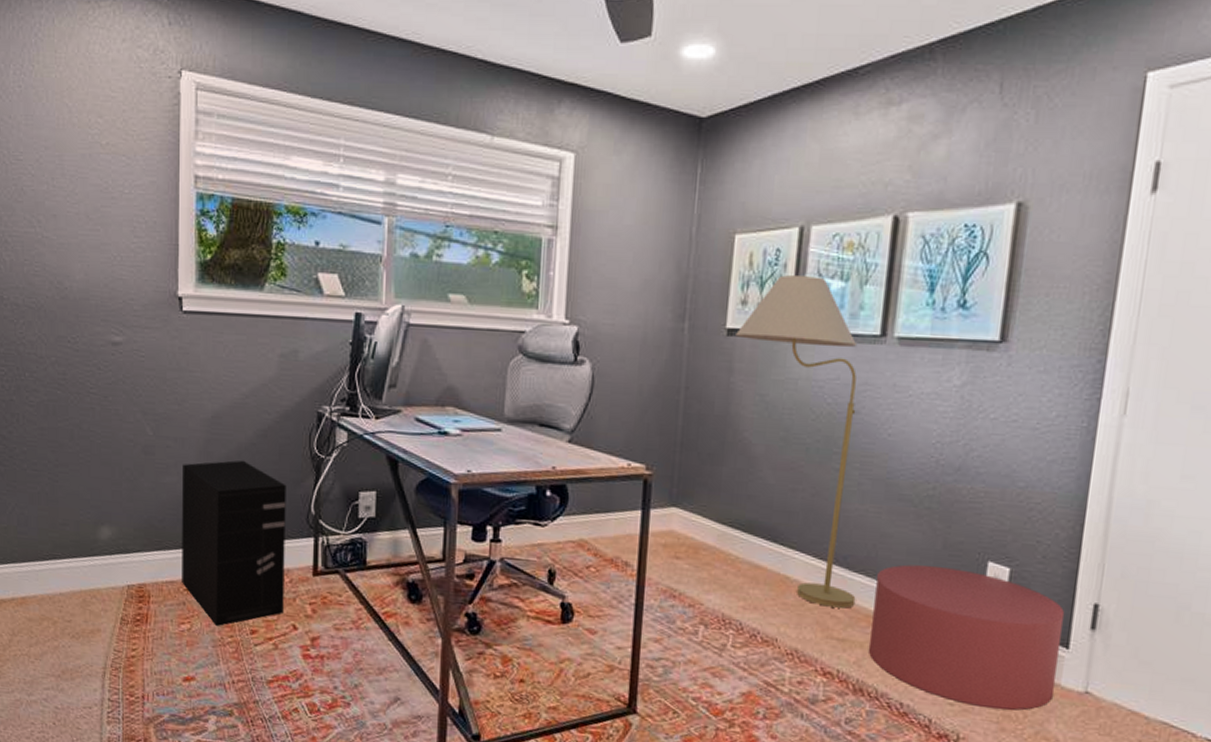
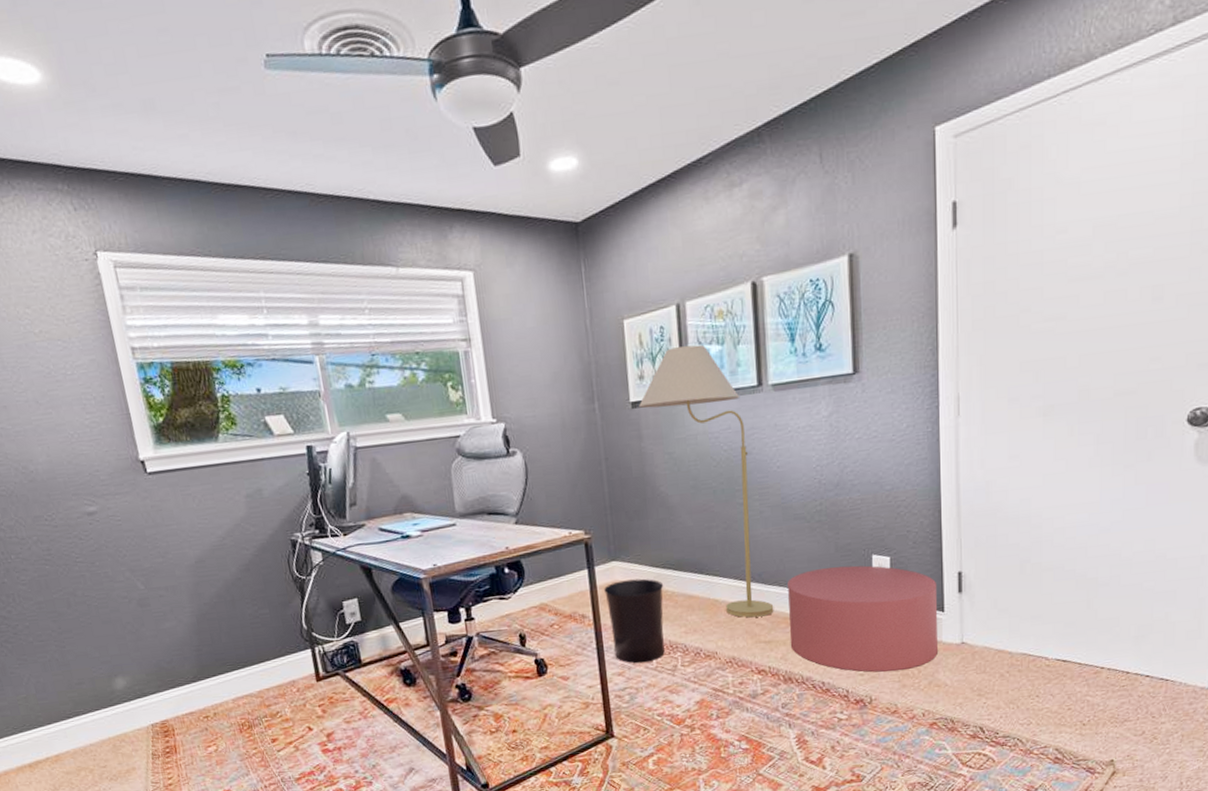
computer tower: present [182,460,286,626] -> none [178,594,297,742]
waste bin: none [655,531,728,633] -> present [604,578,665,663]

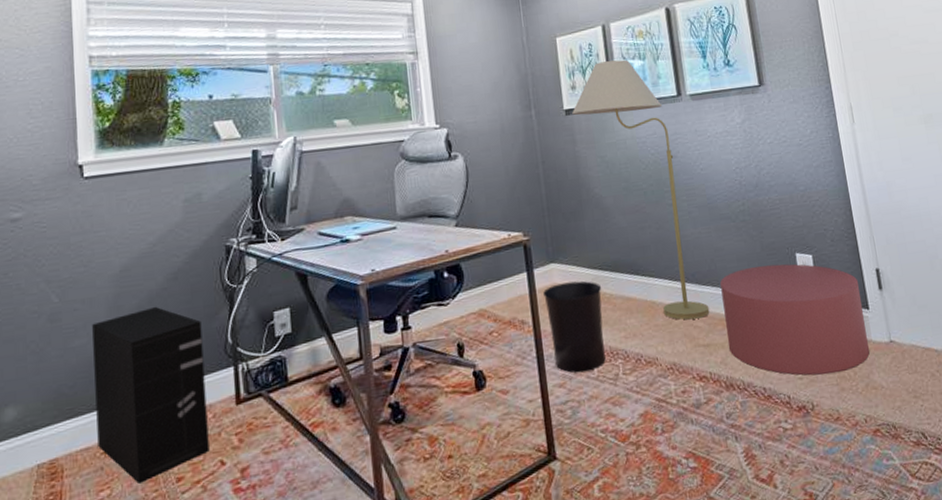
computer tower: none [178,594,297,742] -> present [92,306,210,484]

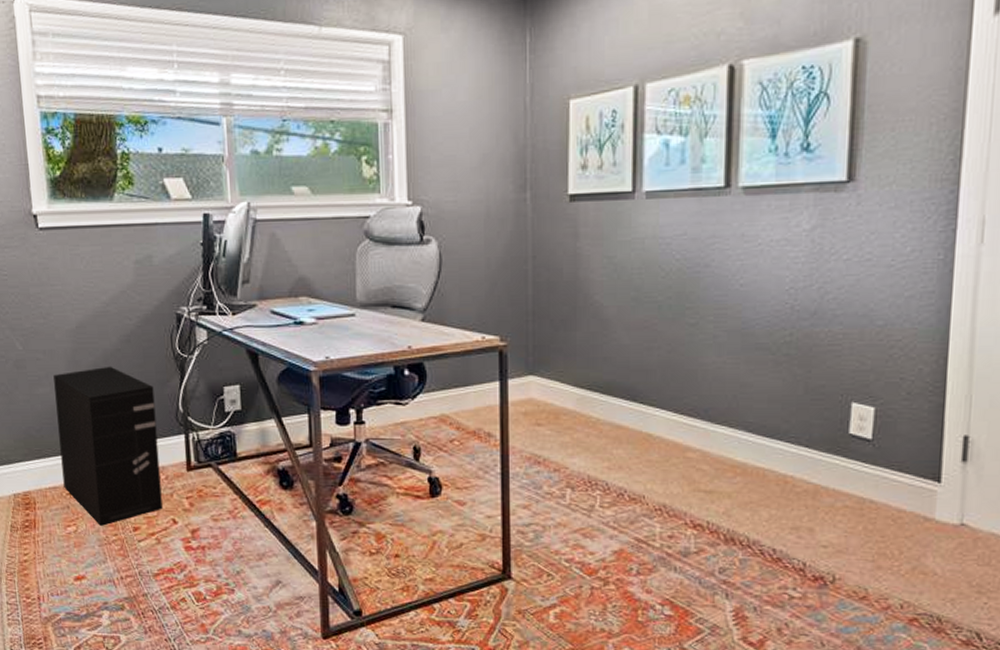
waste bin: present [543,280,606,372] -> none [517,399,588,497]
floor lamp: present [572,59,710,320] -> none [578,134,720,461]
pouf: present [720,264,870,376] -> none [738,412,935,548]

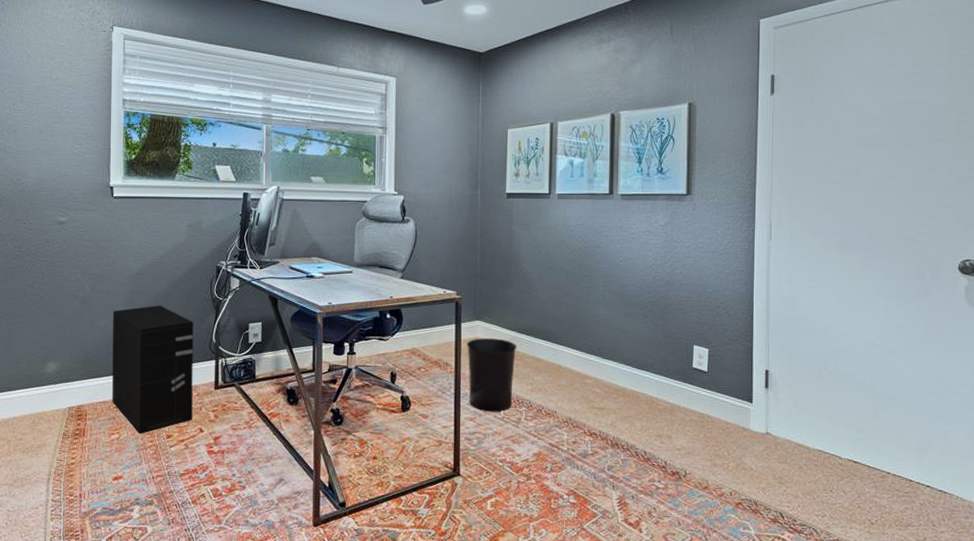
waste bin: none [517,399,588,497] -> present [467,338,517,412]

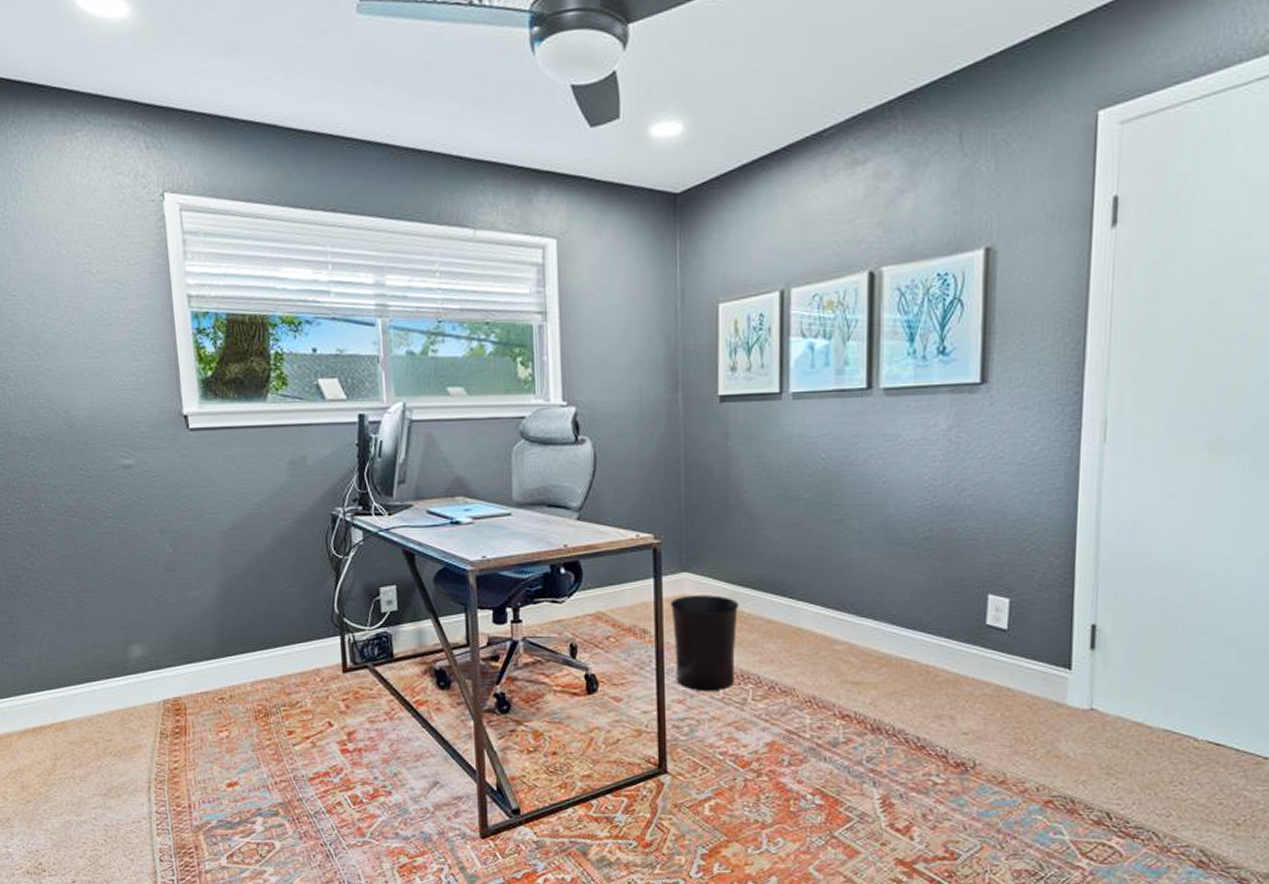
computer tower: present [112,305,194,434] -> none [205,568,318,730]

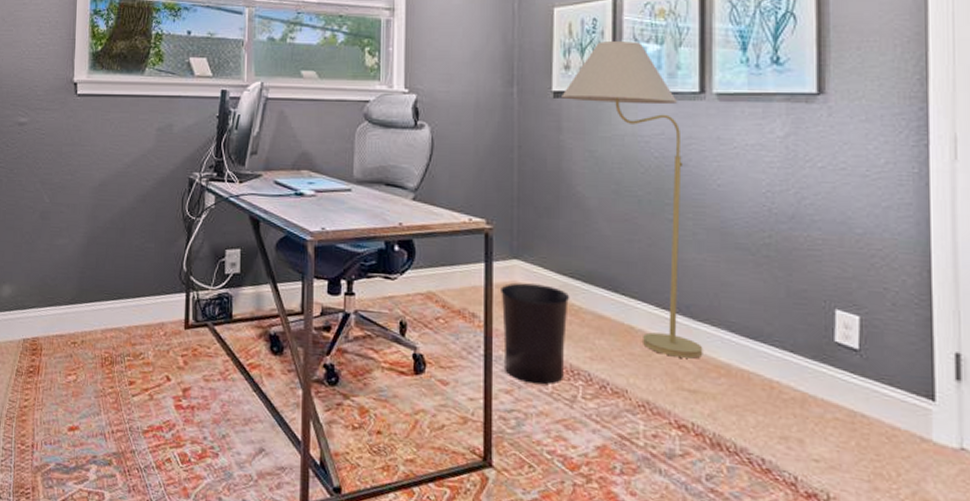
floor lamp: none [728,337,866,653] -> present [562,41,703,359]

